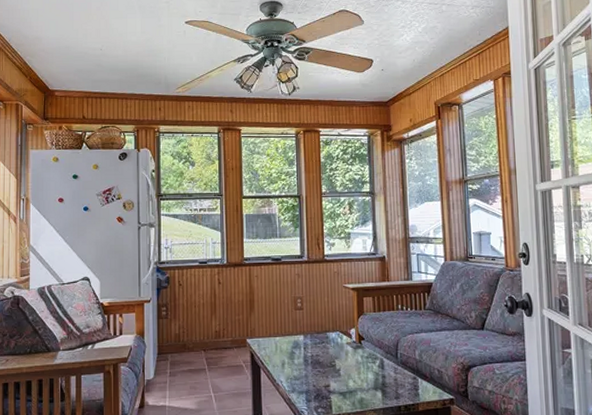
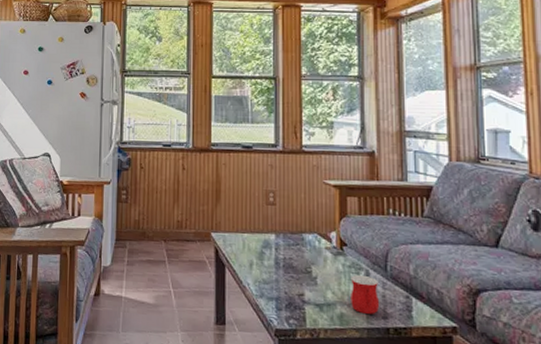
mug: none [368,363,393,396] -> present [351,274,380,314]

